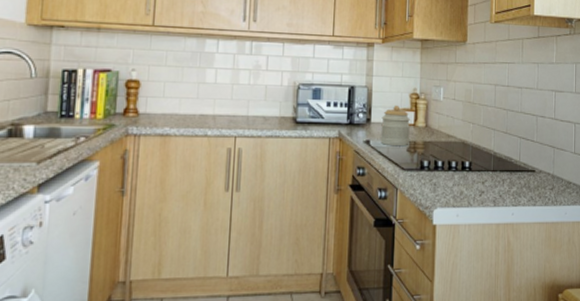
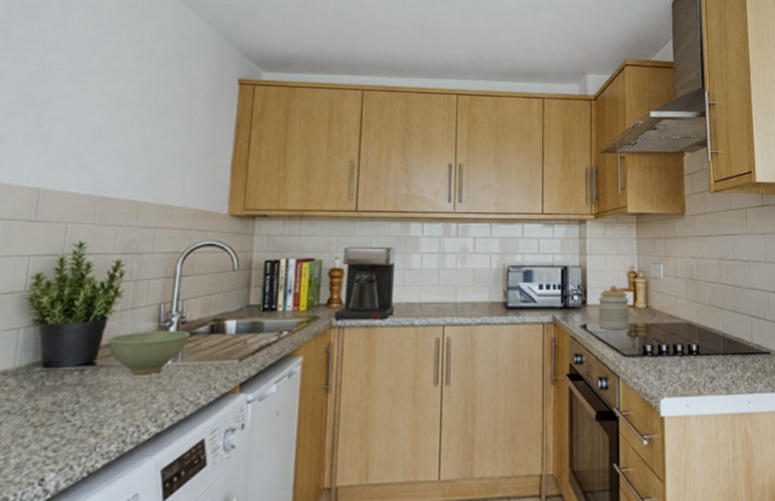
coffee maker: none [130,59,192,131] -> present [334,246,396,321]

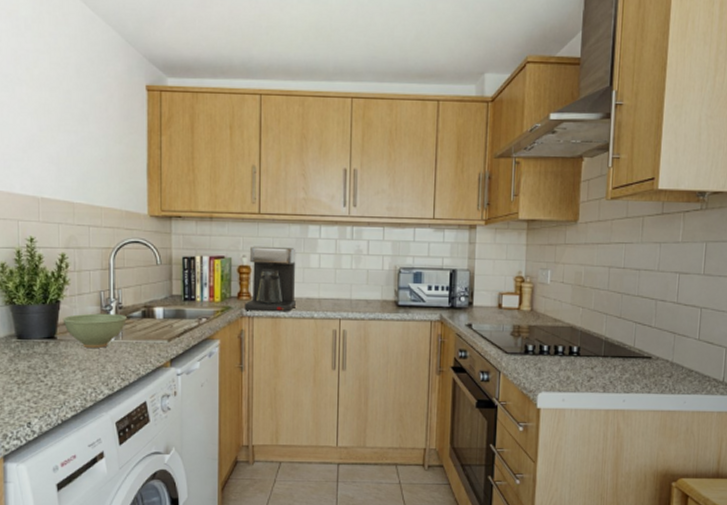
jar: present [598,285,629,330] -> none [483,288,514,330]

